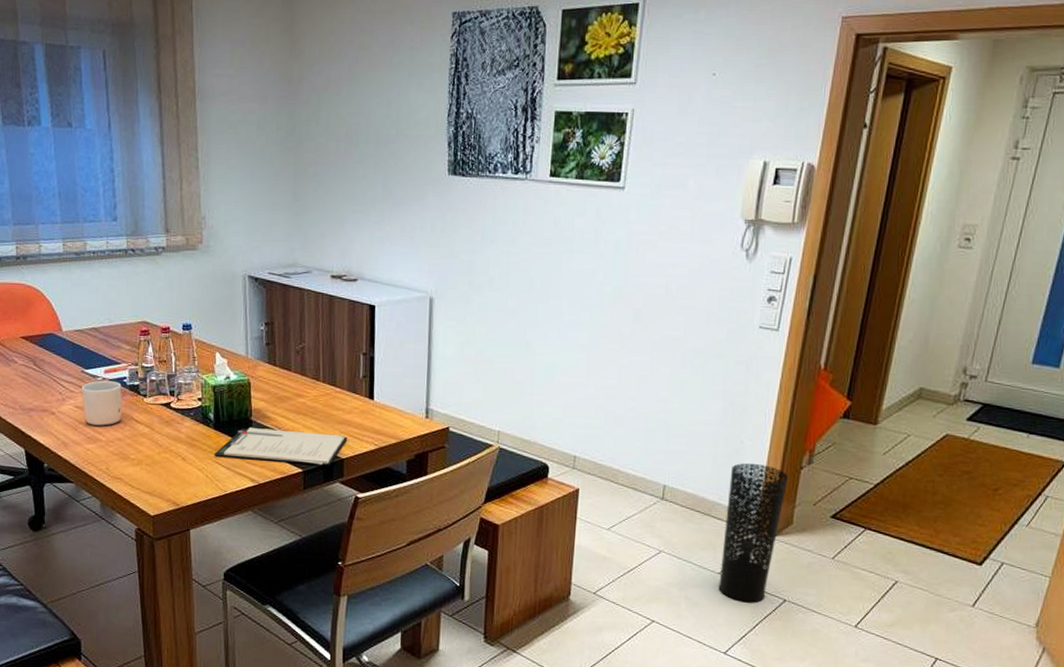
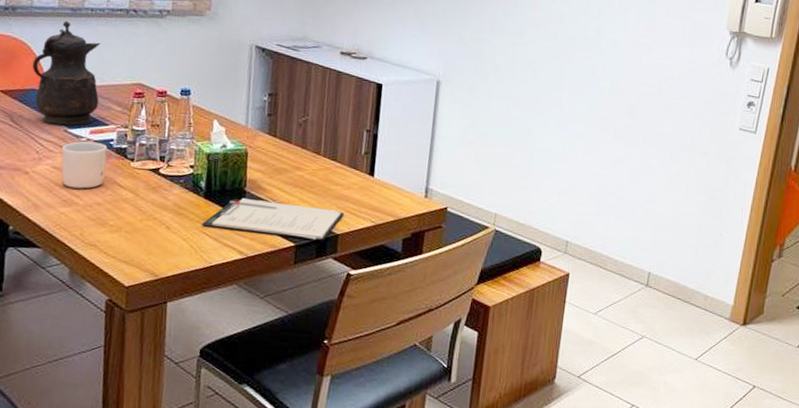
coffeepot: none [47,265,109,367] -> present [32,21,101,126]
umbrella stand: present [718,463,788,603] -> none [695,254,761,389]

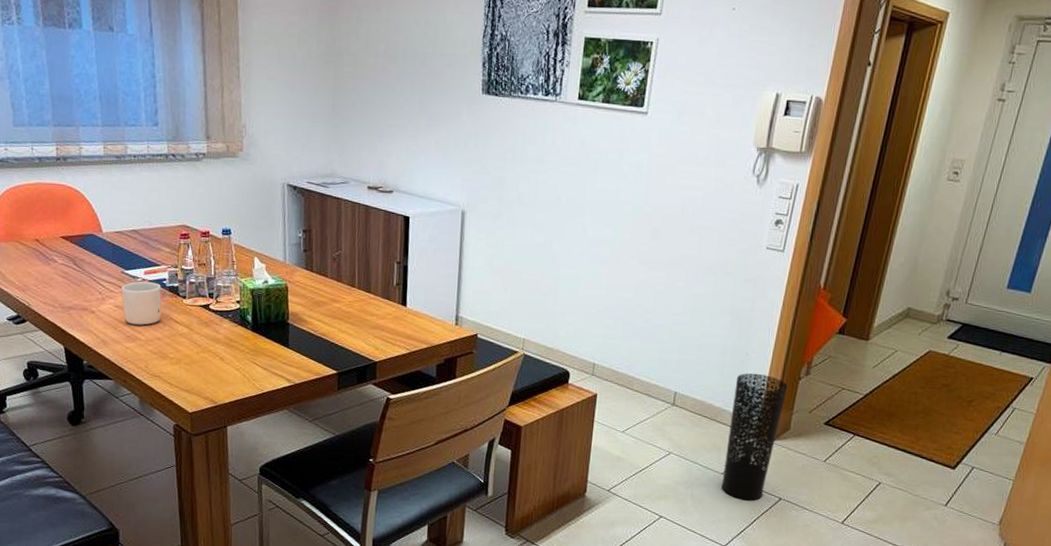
coffeepot: present [32,21,101,126] -> none [87,168,149,268]
clipboard: present [202,197,345,241] -> none [252,329,381,368]
umbrella stand: none [695,254,761,389] -> present [721,373,788,501]

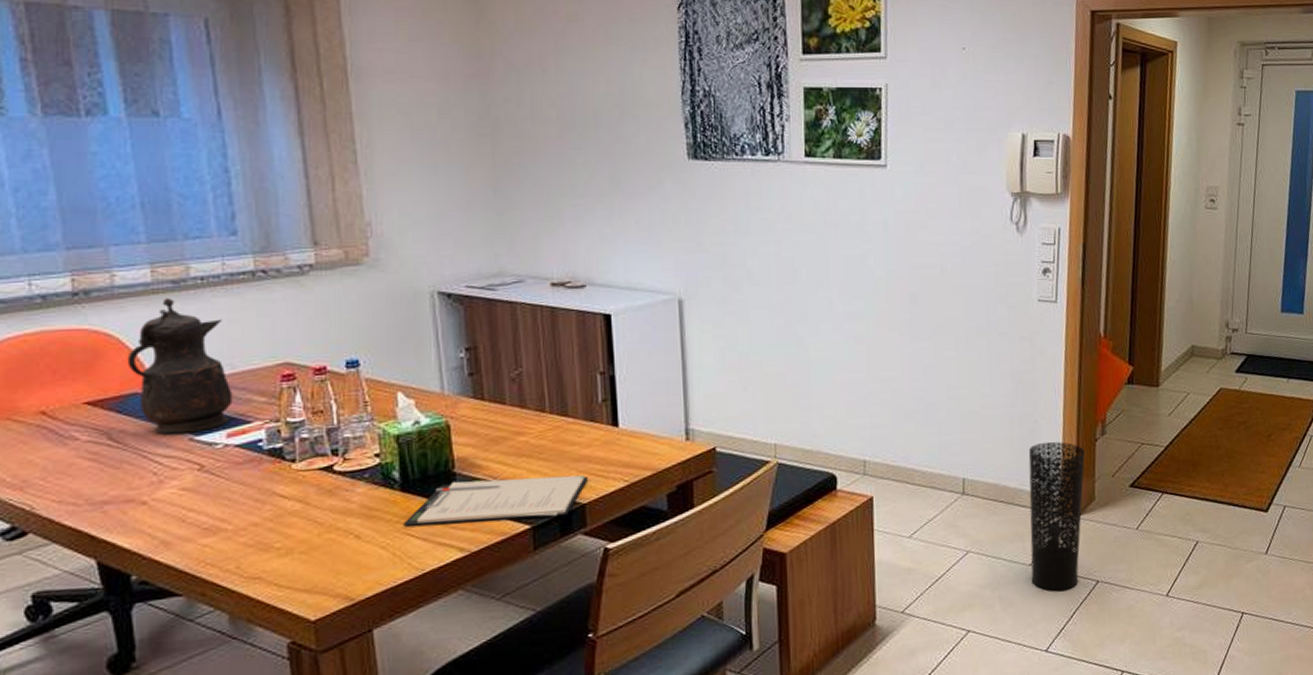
coffeepot: none [87,168,149,268] -> present [127,298,233,435]
mug: present [121,281,162,326] -> none [189,446,258,512]
clipboard: none [252,329,381,368] -> present [404,474,589,526]

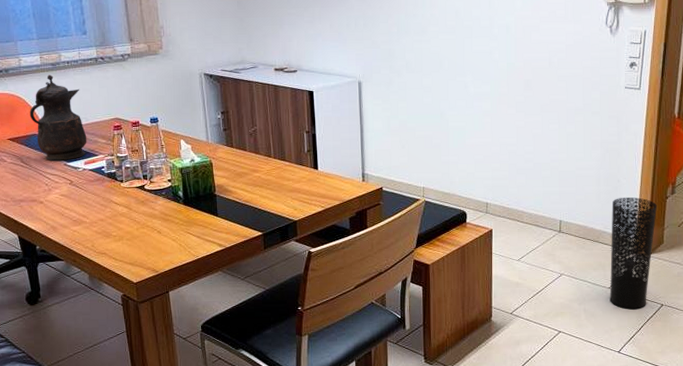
clipboard: present [404,474,589,526] -> none [186,200,299,228]

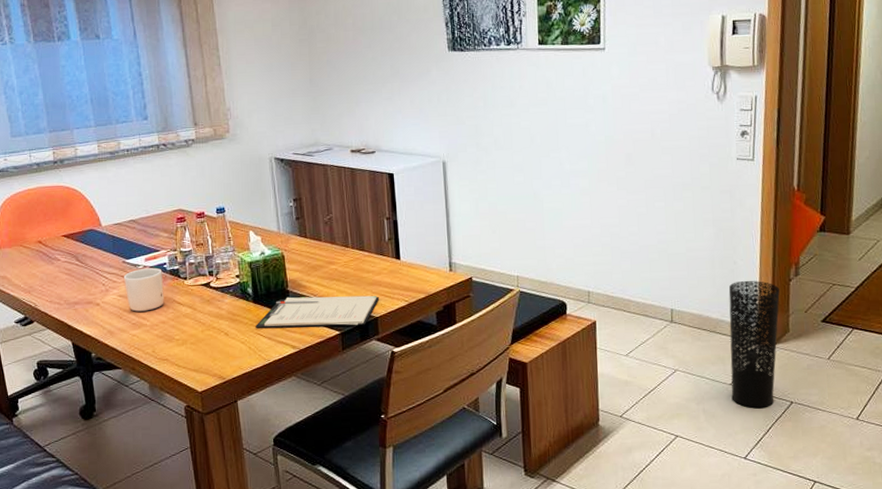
coffeepot: present [29,75,87,161] -> none [86,164,148,258]
mug: none [65,170,103,210] -> present [123,267,164,312]
clipboard: none [186,200,299,228] -> present [255,295,380,328]

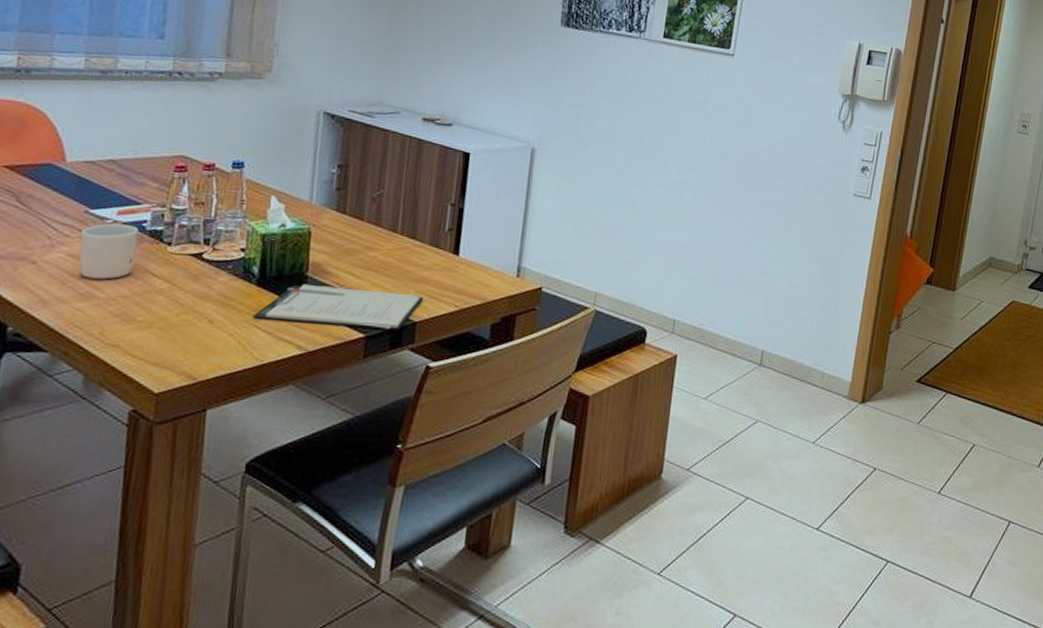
umbrella stand: present [728,281,780,409] -> none [812,328,878,473]

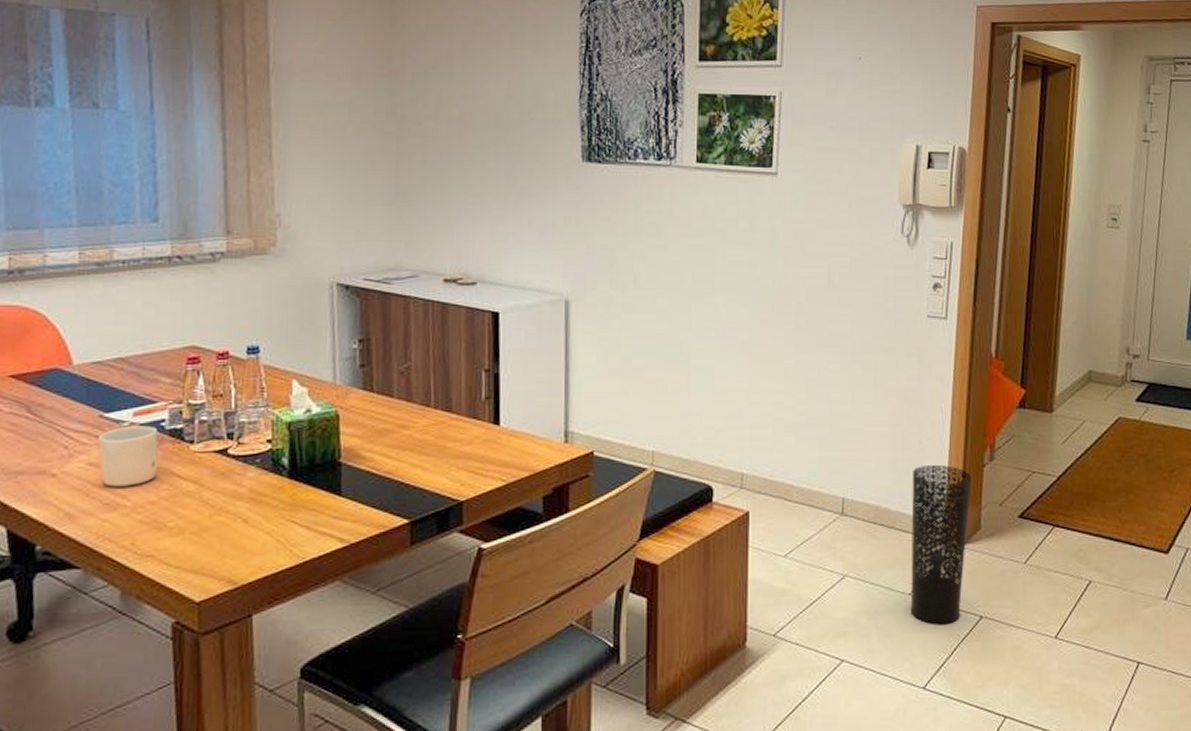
clipboard: present [253,283,424,330] -> none [289,470,468,514]
umbrella stand: none [812,328,878,473] -> present [910,465,971,625]

